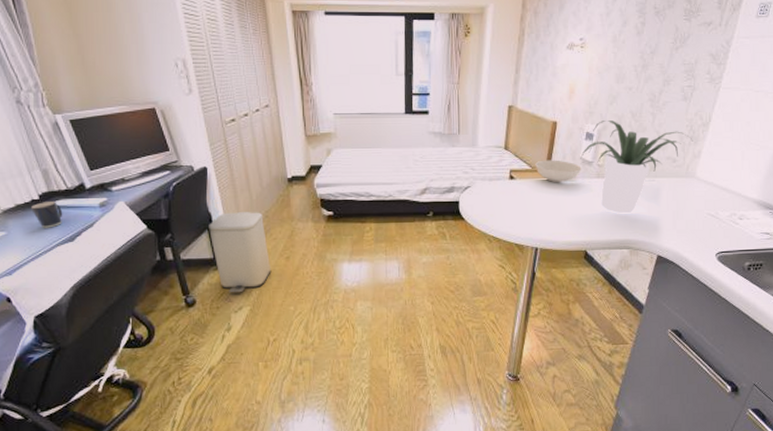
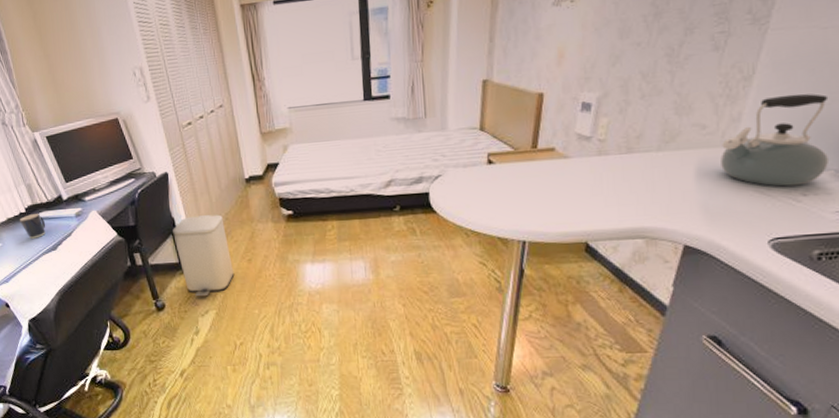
bowl: present [535,160,582,183] -> none [518,138,577,165]
potted plant: present [580,121,693,214] -> none [575,85,730,197]
kettle: none [685,140,758,212] -> present [721,93,830,187]

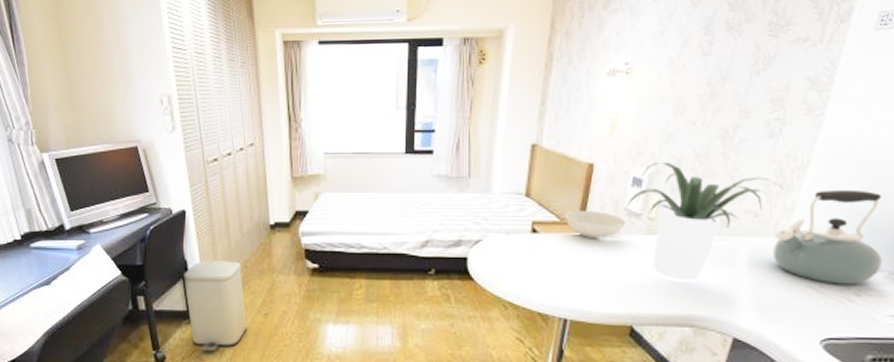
mug: present [19,213,46,239] -> none [12,241,42,270]
bowl: none [518,138,577,165] -> present [565,210,626,240]
potted plant: none [575,85,730,197] -> present [624,163,784,282]

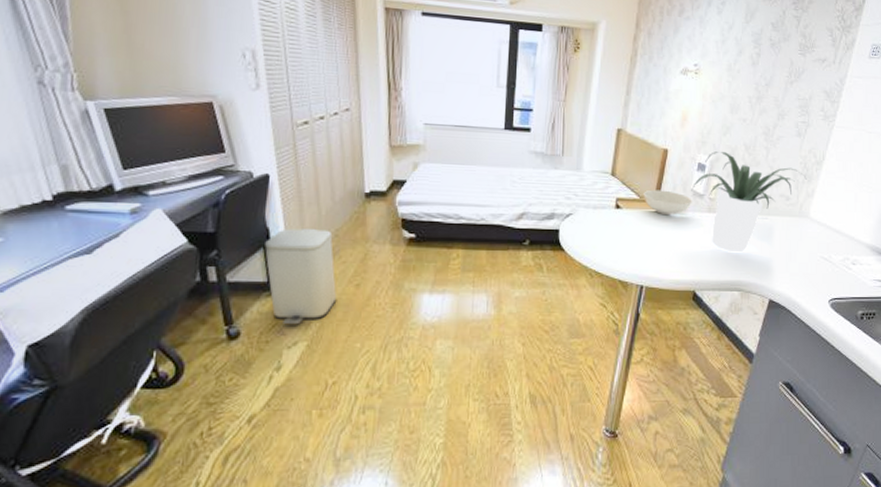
kettle: present [773,189,883,285] -> none [799,180,871,256]

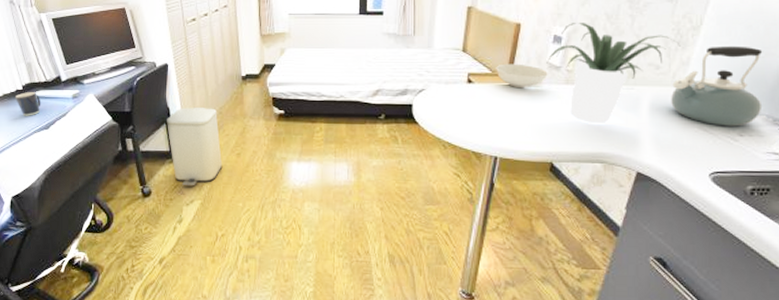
mug: none [39,203,82,236] -> present [14,91,41,116]
kettle: none [799,180,871,256] -> present [671,46,763,127]

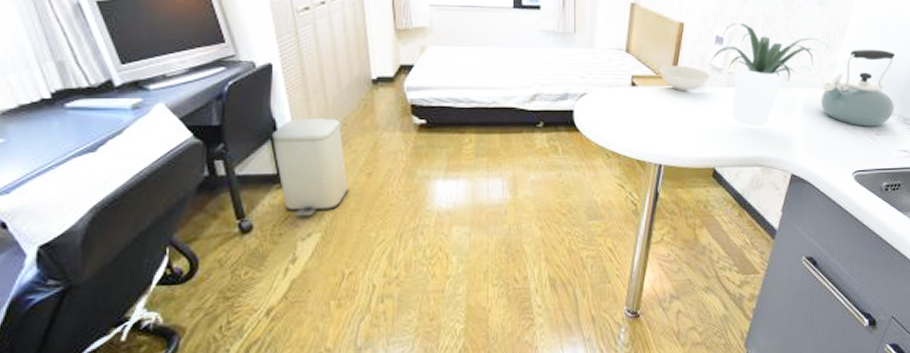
mug: present [14,91,41,116] -> none [38,100,83,135]

